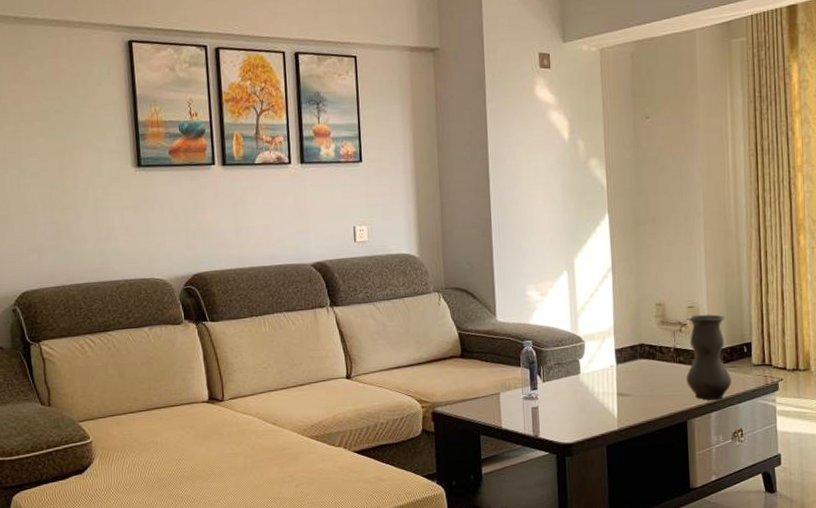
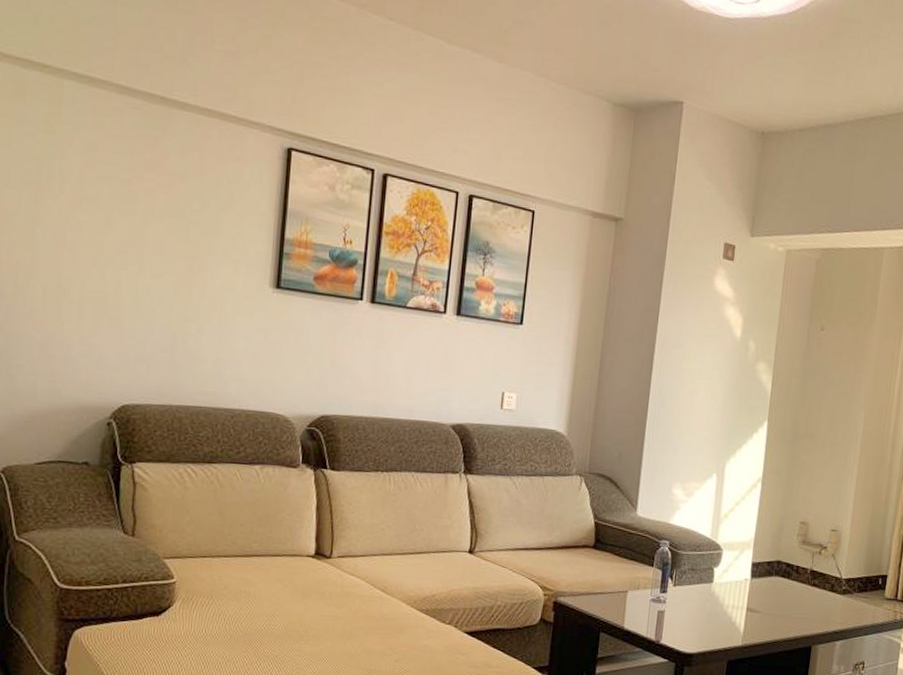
vase: present [686,314,732,400] -> none [817,538,867,629]

